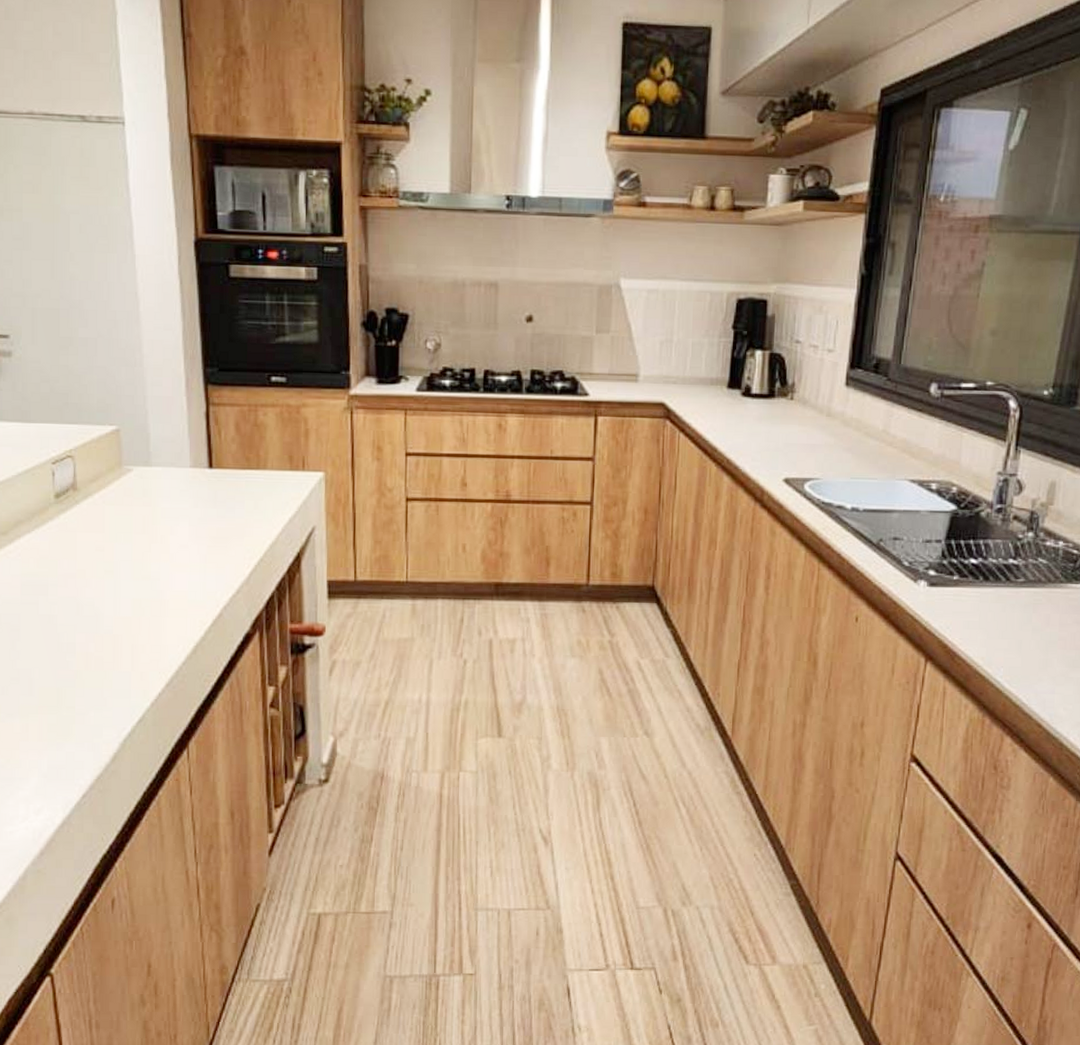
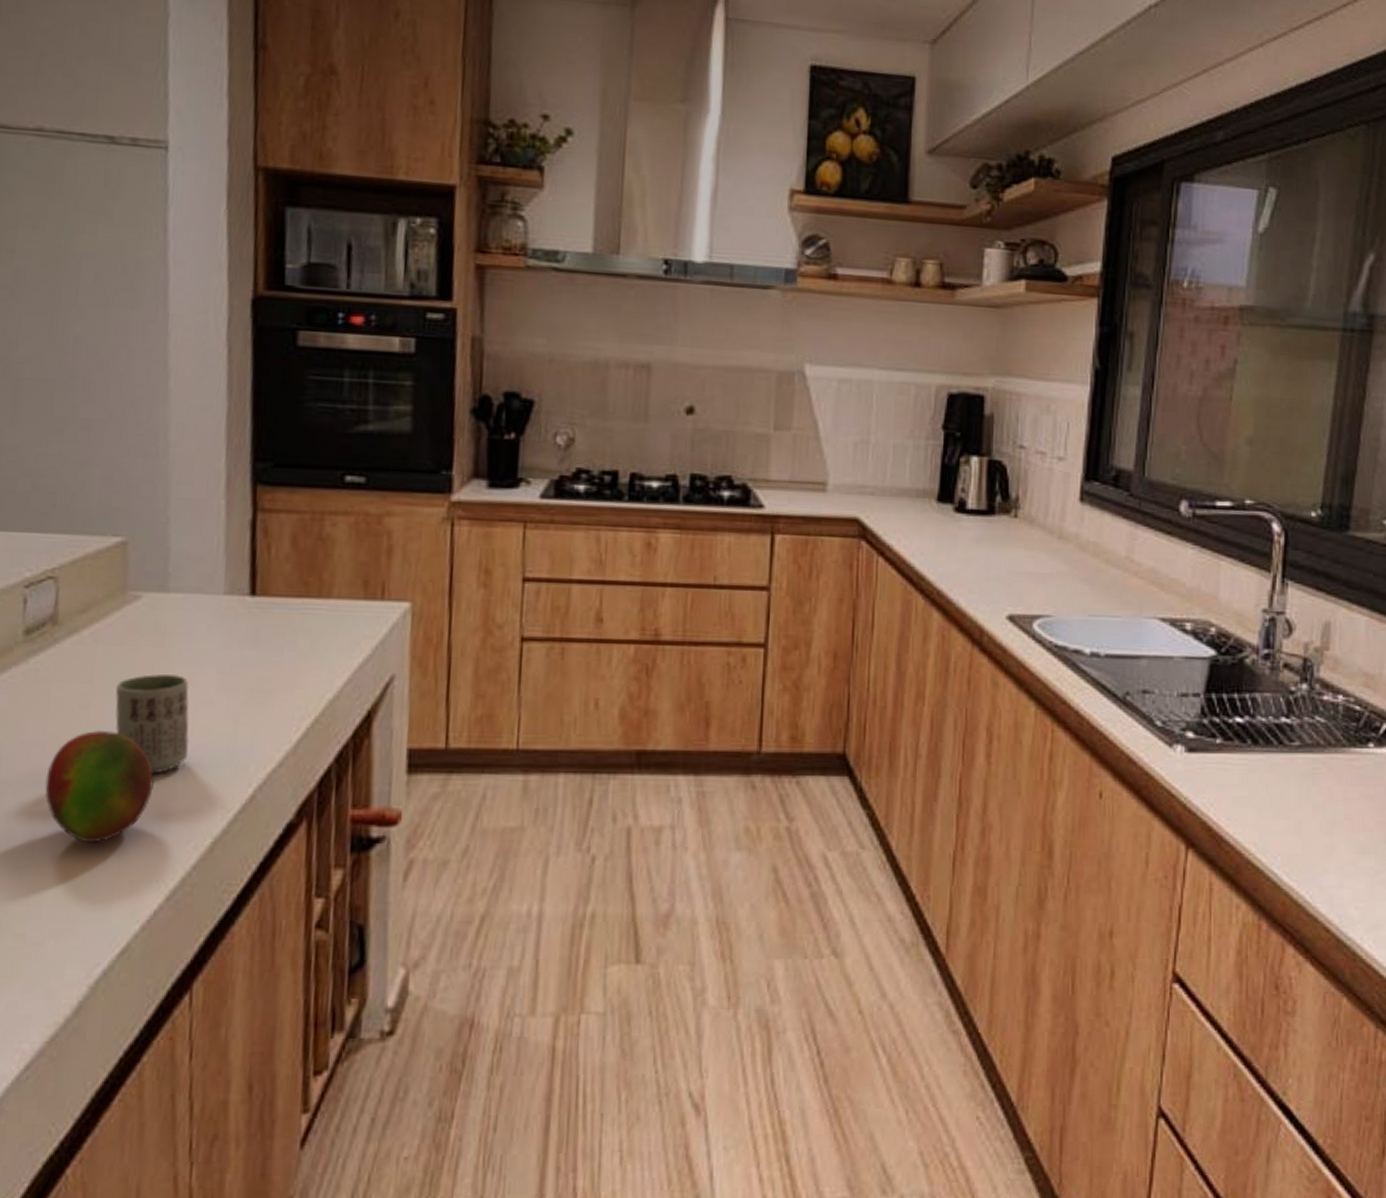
fruit: none [78,566,152,646] -> present [45,729,154,844]
cup: none [121,526,174,598] -> present [115,674,189,774]

